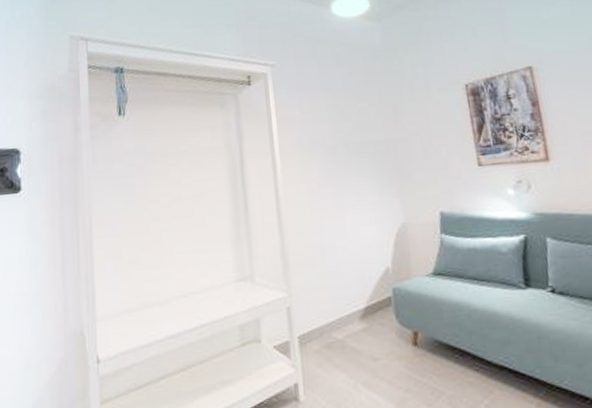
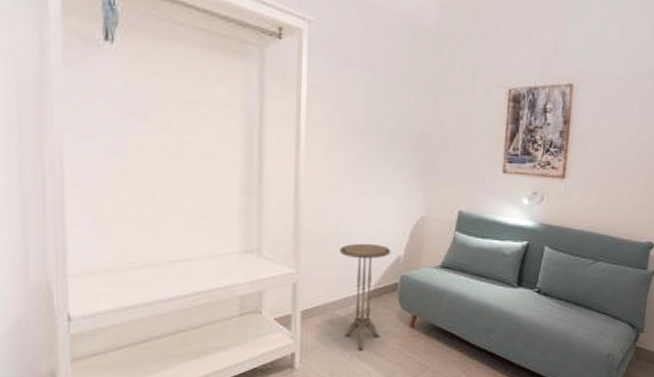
side table: none [327,257,383,377] -> present [340,243,391,351]

